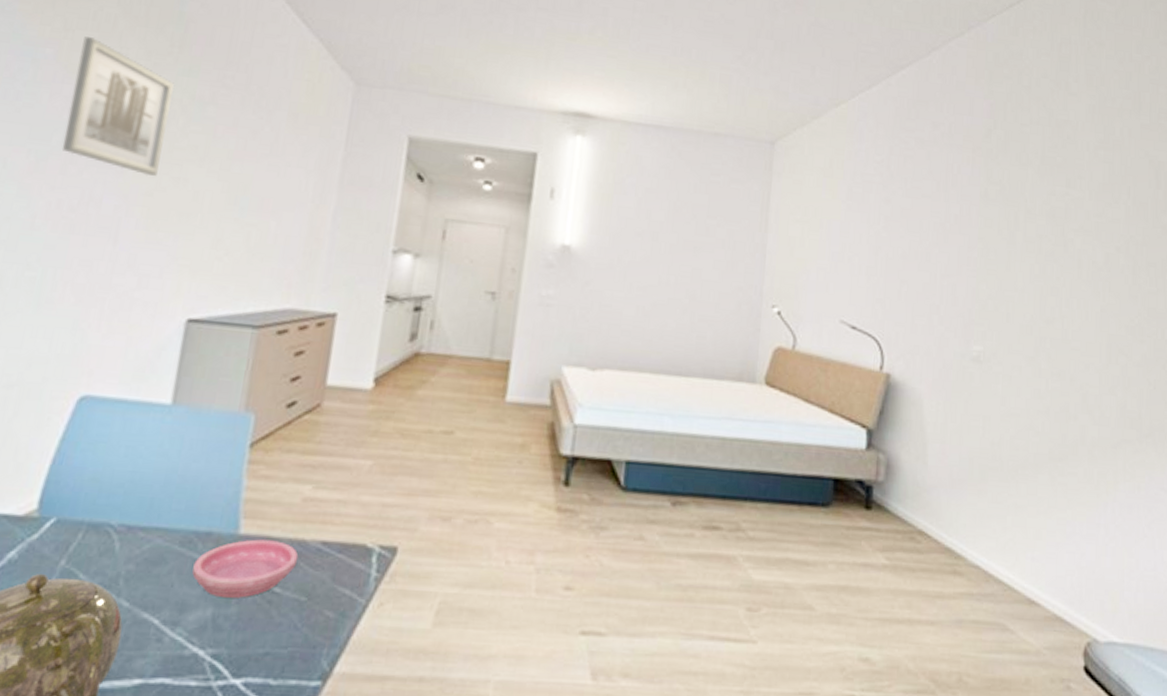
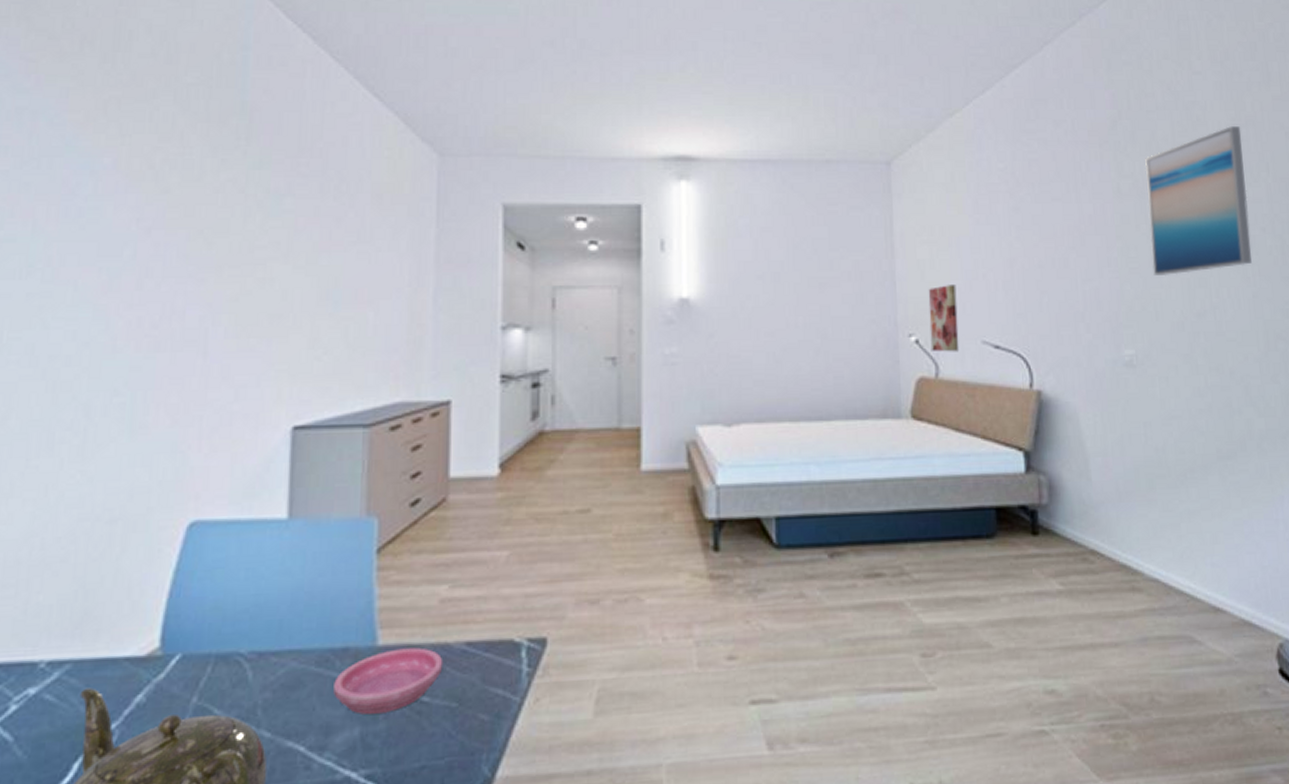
wall art: present [61,36,175,176] -> none [134,140,247,281]
wall art: none [791,263,822,328] -> present [928,285,960,352]
wall art: none [1009,148,1108,281] -> present [1144,126,1252,277]

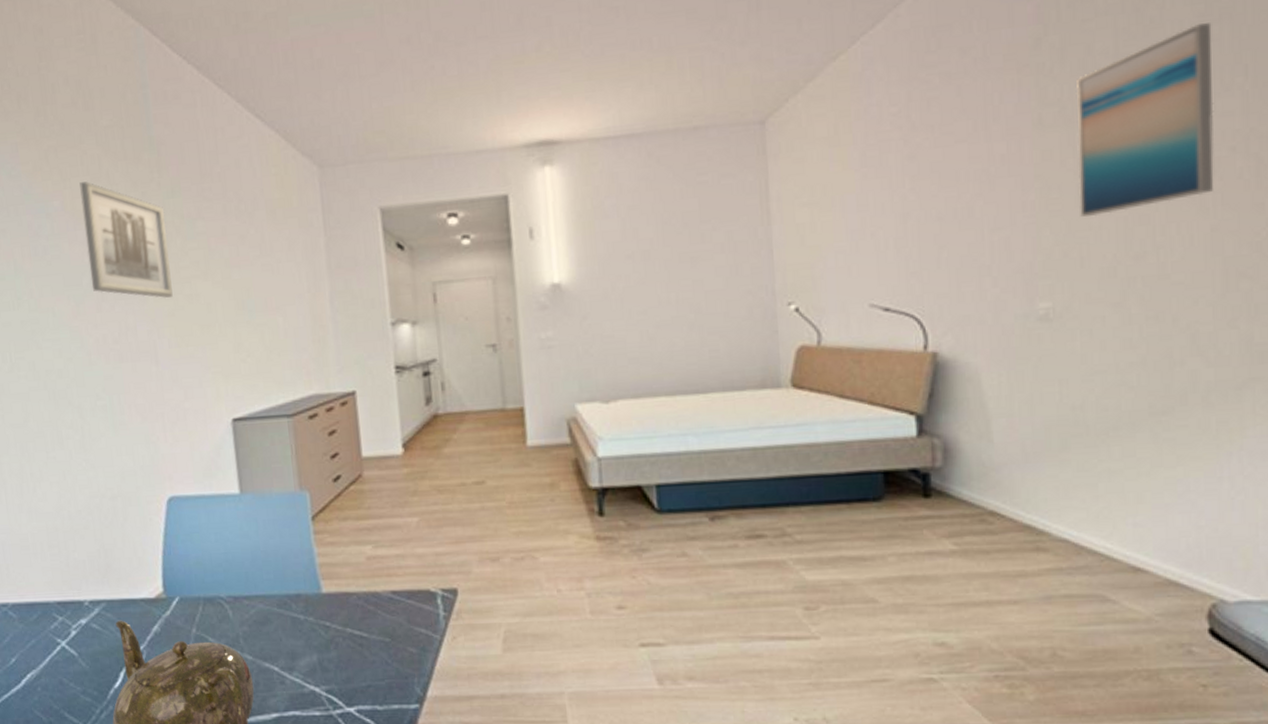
wall art: none [134,140,247,281] -> present [79,181,173,299]
saucer: present [333,647,443,715] -> none [293,595,375,645]
wall art: present [928,285,960,352] -> none [808,247,844,319]

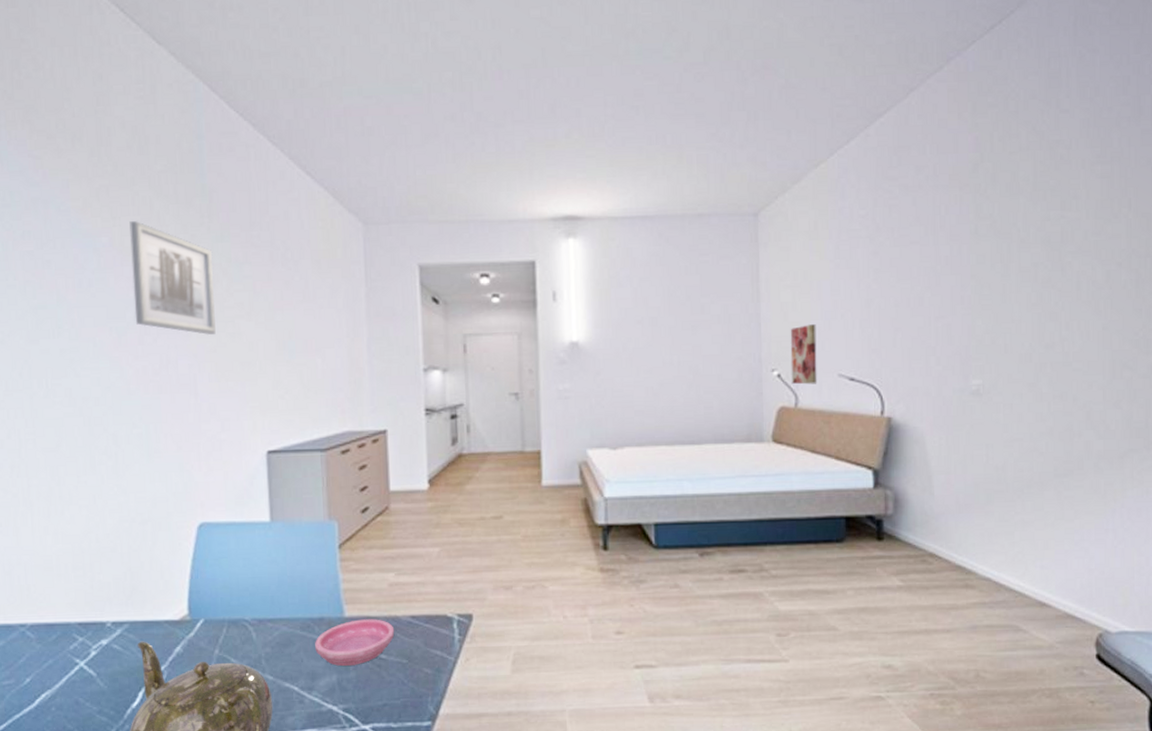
saucer: none [293,595,375,645] -> present [315,619,395,666]
wall art: none [808,247,844,319] -> present [790,324,817,385]
wall art: present [1075,23,1214,217] -> none [1003,163,1106,312]

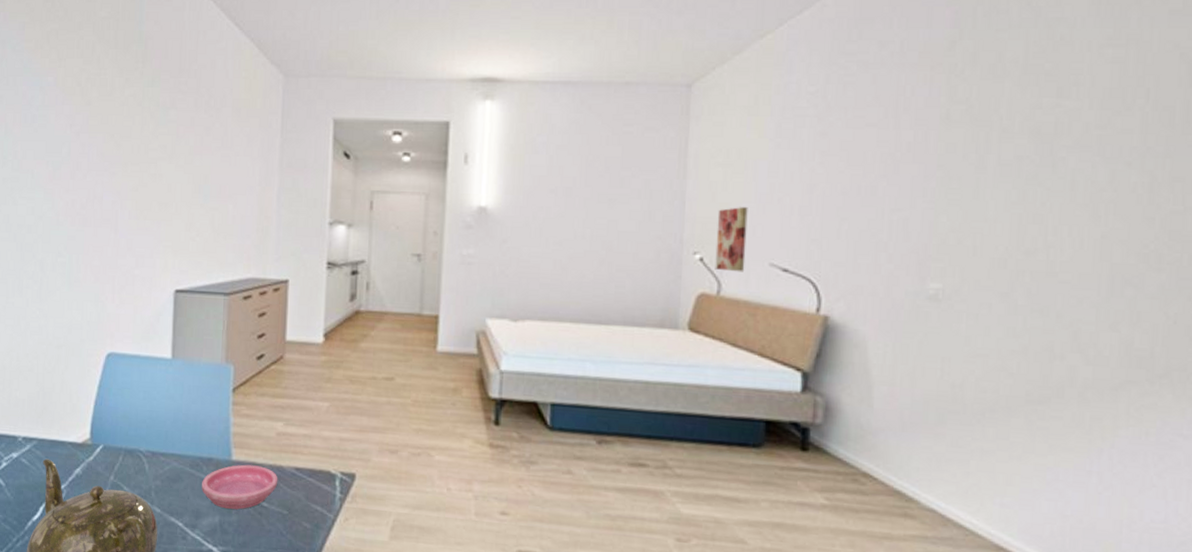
wall art: present [129,221,216,336] -> none [69,63,143,175]

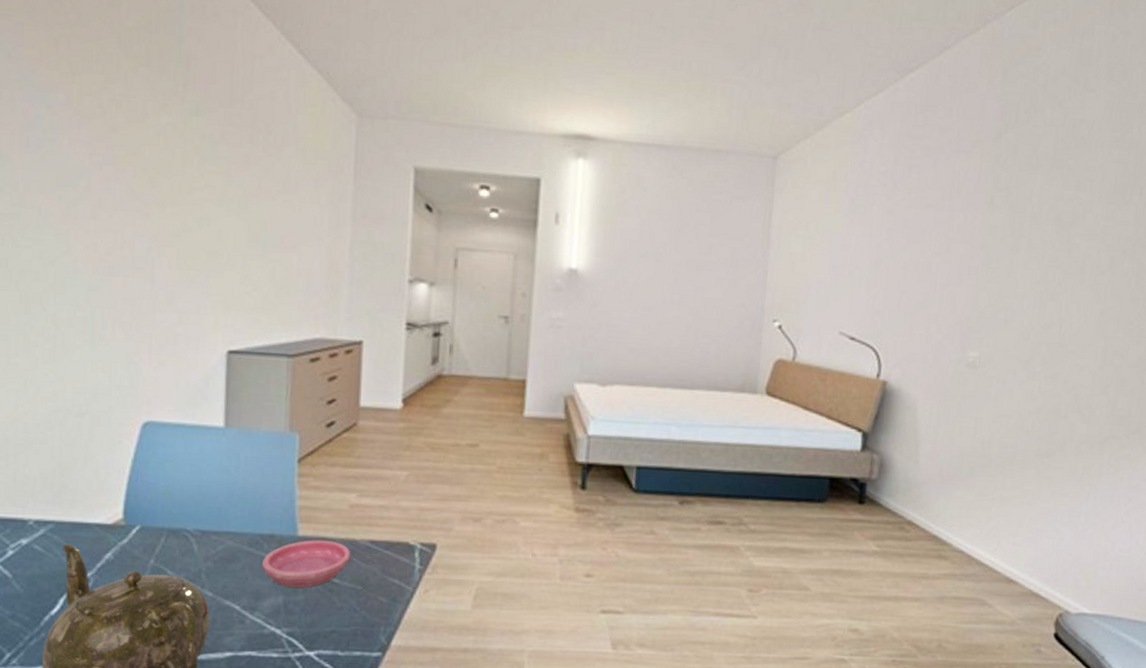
wall art: present [715,207,748,272] -> none [791,278,823,340]

